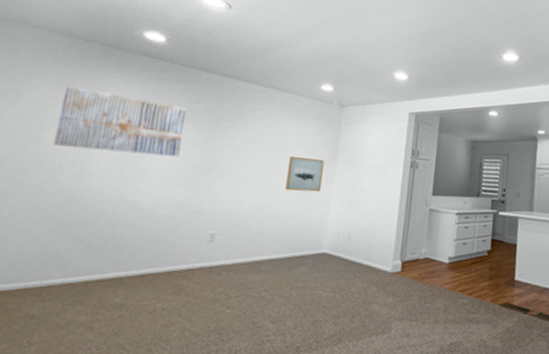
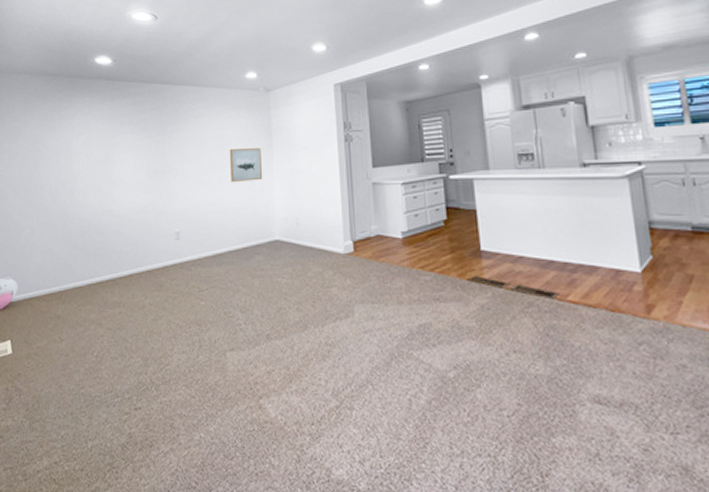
wall art: present [53,86,187,158] -> none [48,117,139,170]

